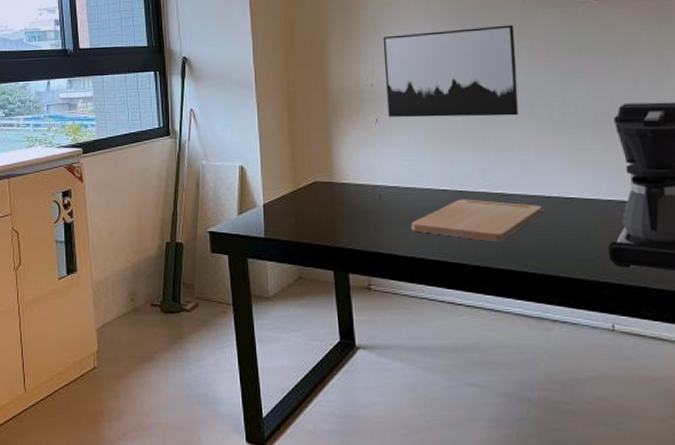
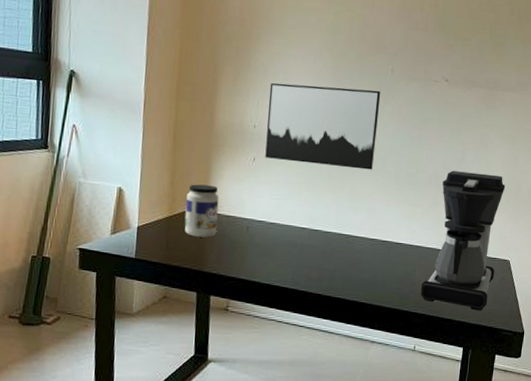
jar: none [309,153,346,210] -> present [184,184,219,238]
cutting board: present [411,199,543,241] -> none [271,237,378,275]

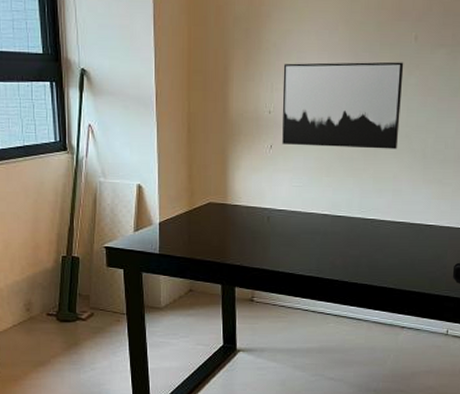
jar: present [184,184,219,238] -> none [204,176,238,230]

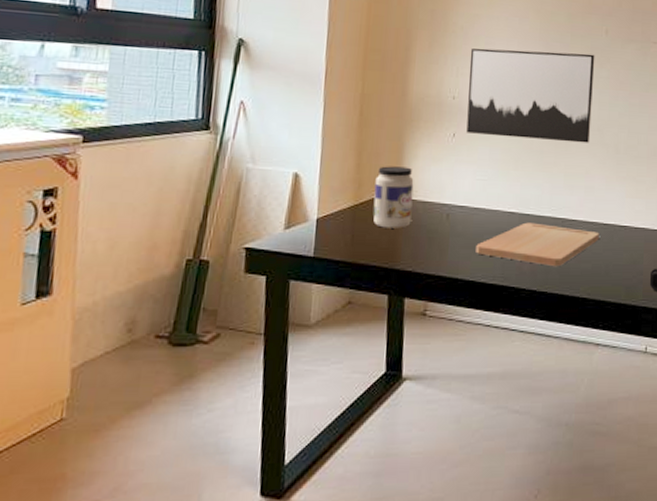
jar: none [204,176,238,230] -> present [373,166,414,228]
cutting board: none [294,223,406,261] -> present [476,222,599,266]

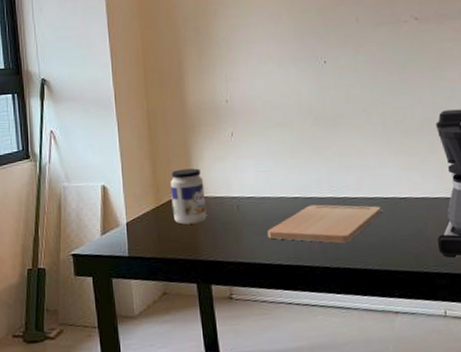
wall art: present [466,48,595,143] -> none [234,42,358,131]

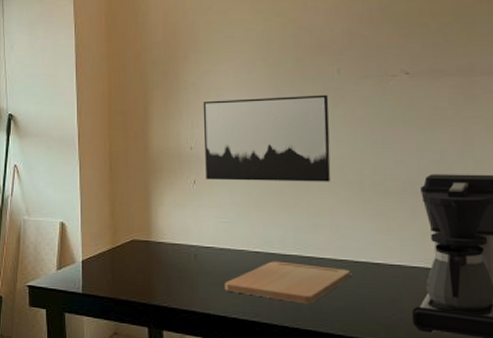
jar: present [170,168,207,225] -> none [128,213,162,268]
wall art: none [234,42,358,131] -> present [203,94,331,182]

